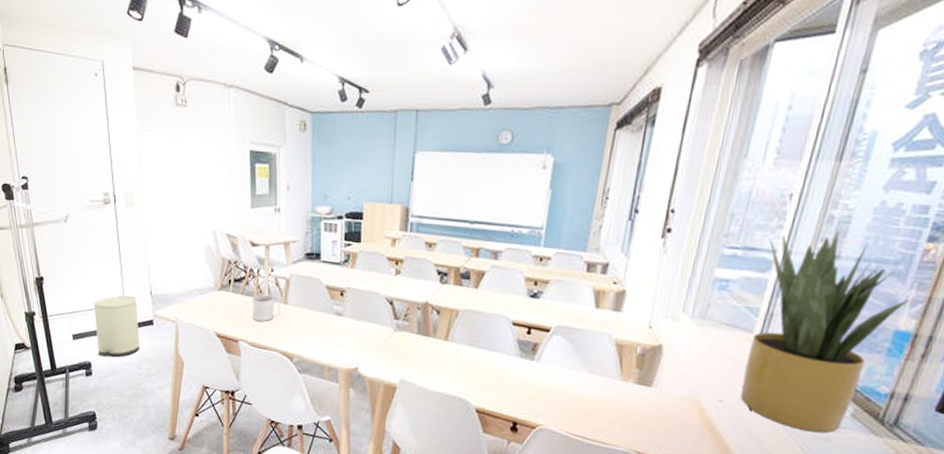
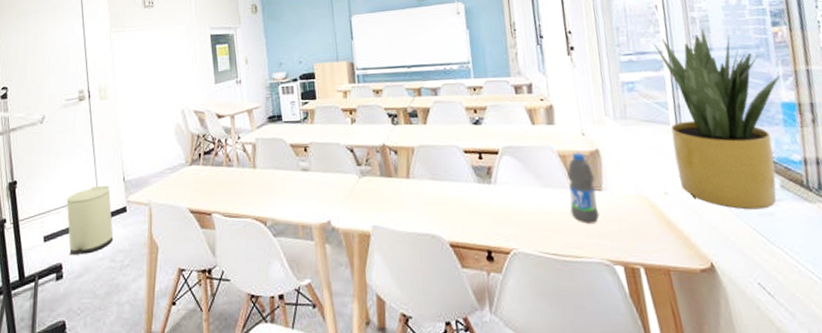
mug: present [252,295,281,322] -> none [222,163,250,191]
water bottle: none [610,344,649,415] -> present [567,152,600,222]

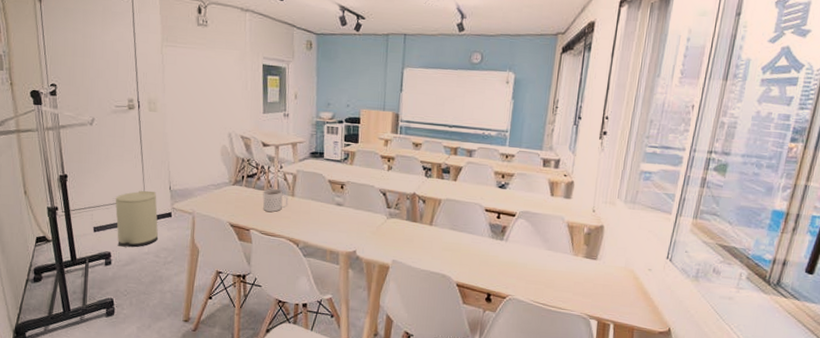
mug: none [222,163,250,191] -> present [262,189,289,213]
water bottle: present [567,152,600,222] -> none [565,225,594,284]
planter: present [654,29,781,210] -> none [664,134,780,293]

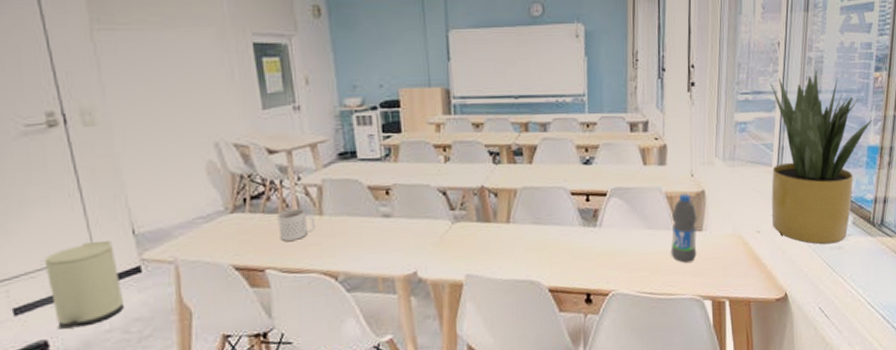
water bottle: none [565,225,594,284] -> present [670,193,697,262]
planter: none [664,134,780,293] -> present [770,70,872,244]

